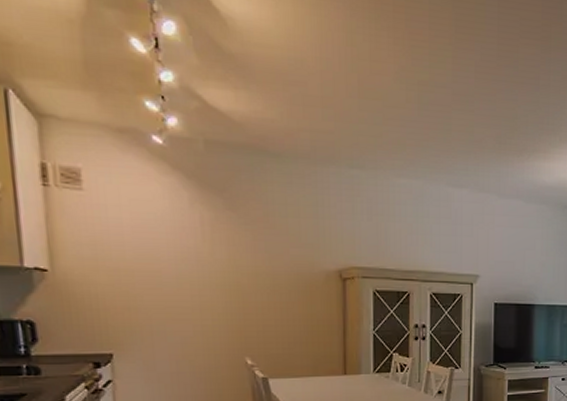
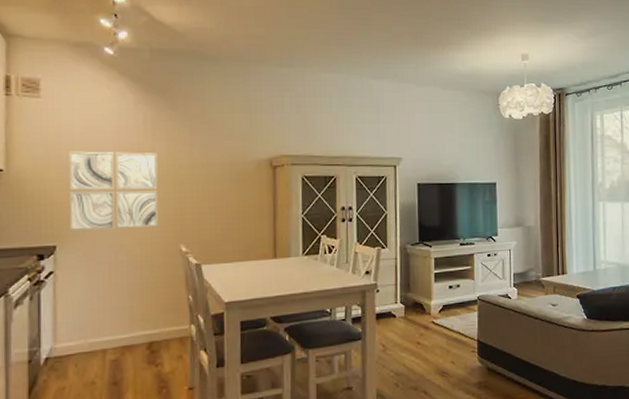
wall art: none [119,252,222,339] -> present [68,151,159,232]

